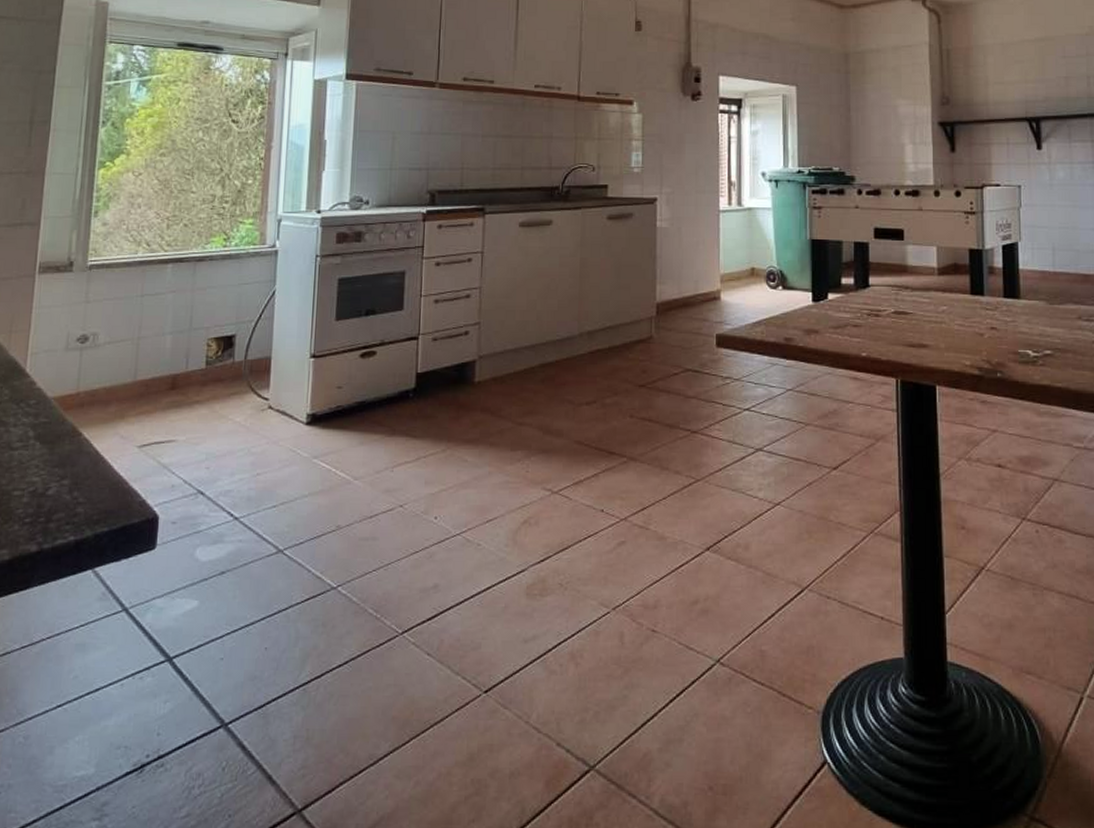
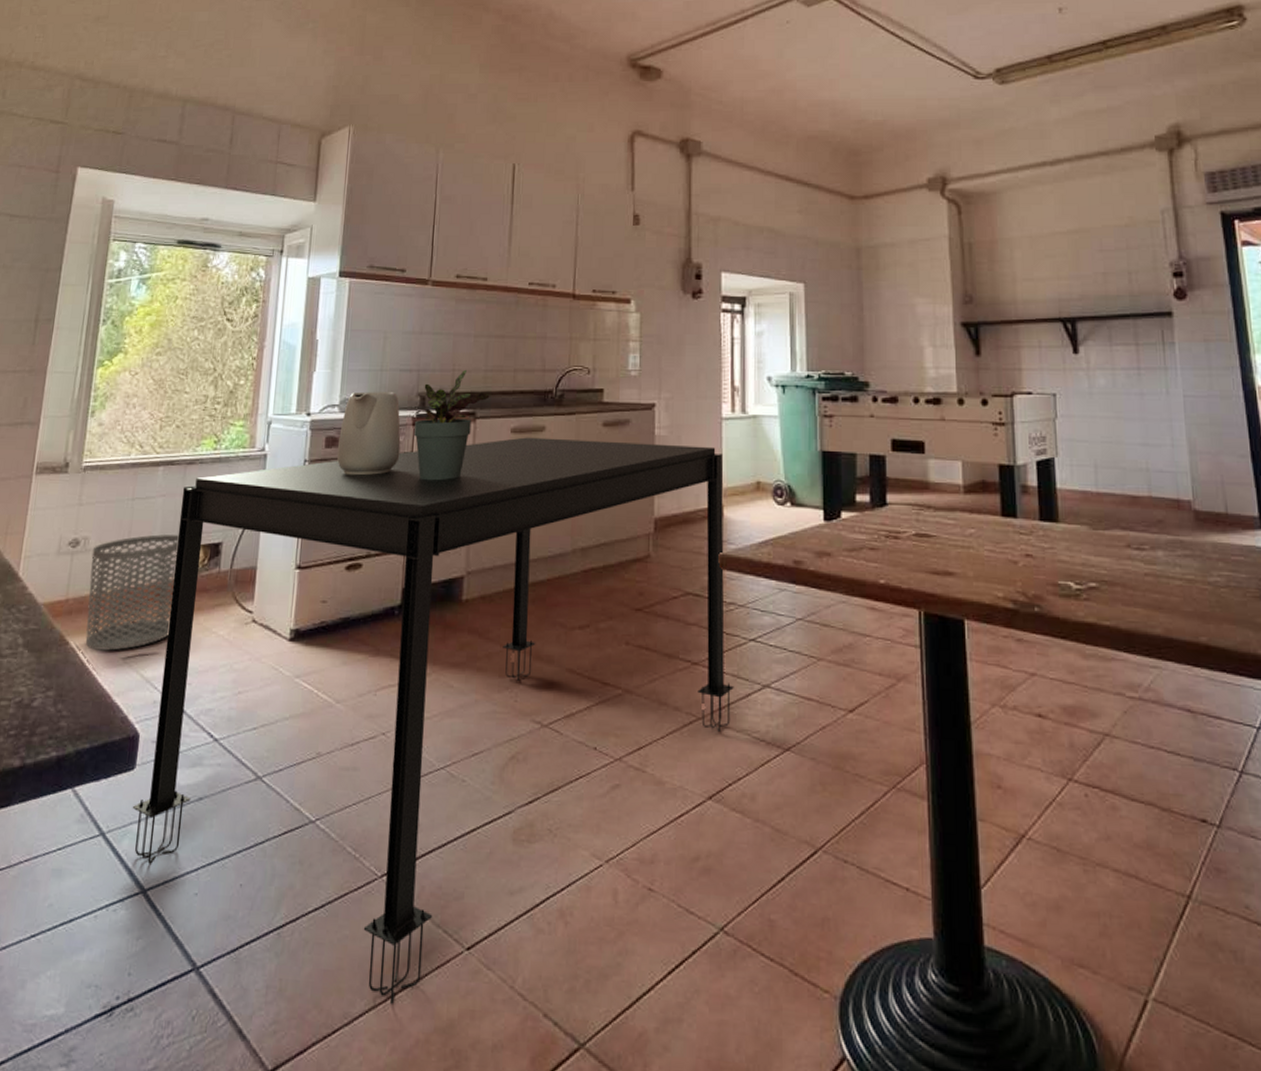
waste bin: none [99,329,191,440] -> present [85,534,179,651]
dining table: none [154,231,730,745] -> present [132,437,734,1005]
pitcher: none [348,189,412,269] -> present [336,391,401,476]
potted plant: none [422,167,498,273] -> present [411,369,490,481]

